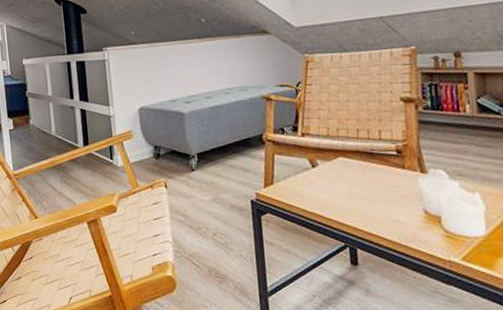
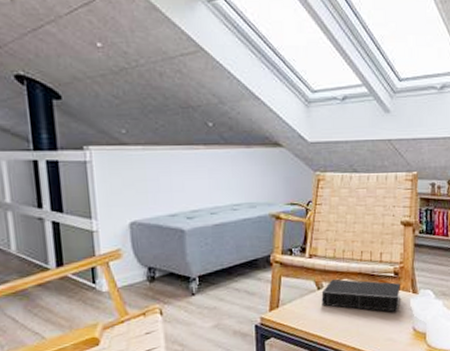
book: none [316,157,422,193] -> present [321,279,413,312]

